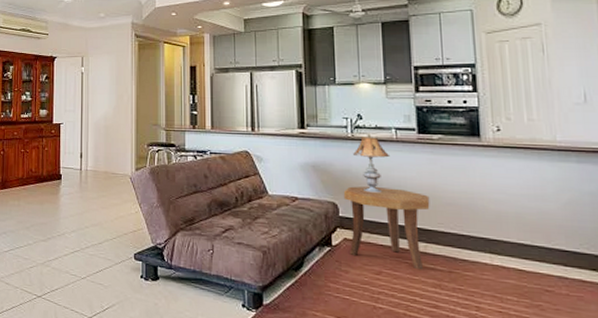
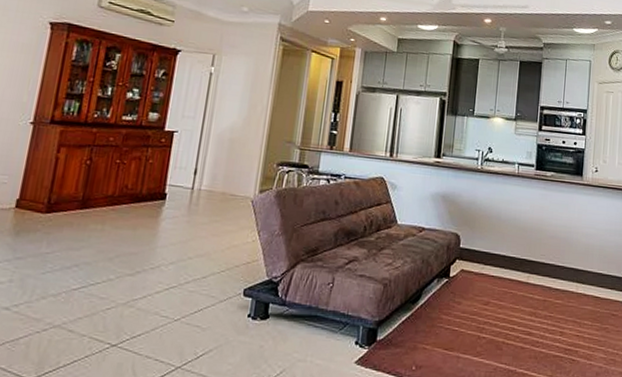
side table: present [343,186,430,270] -> none [464,218,537,300]
table lamp: present [353,133,391,193] -> none [480,166,511,225]

